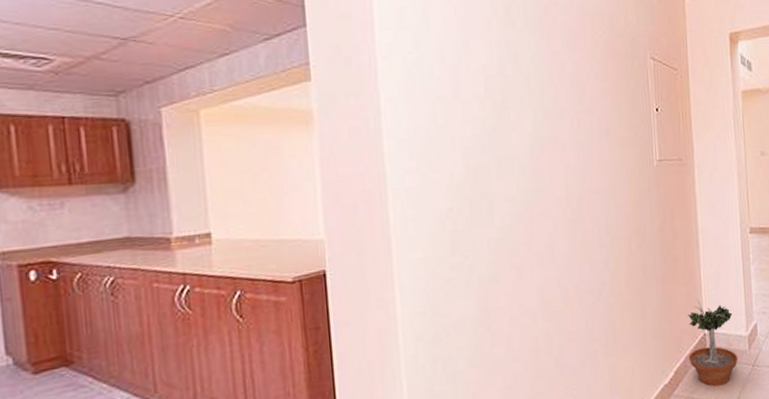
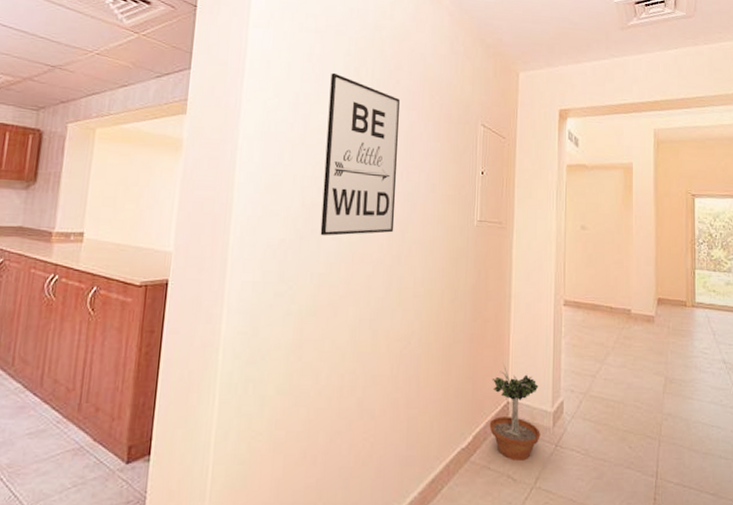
wall art: none [477,15,571,199] -> present [320,72,400,236]

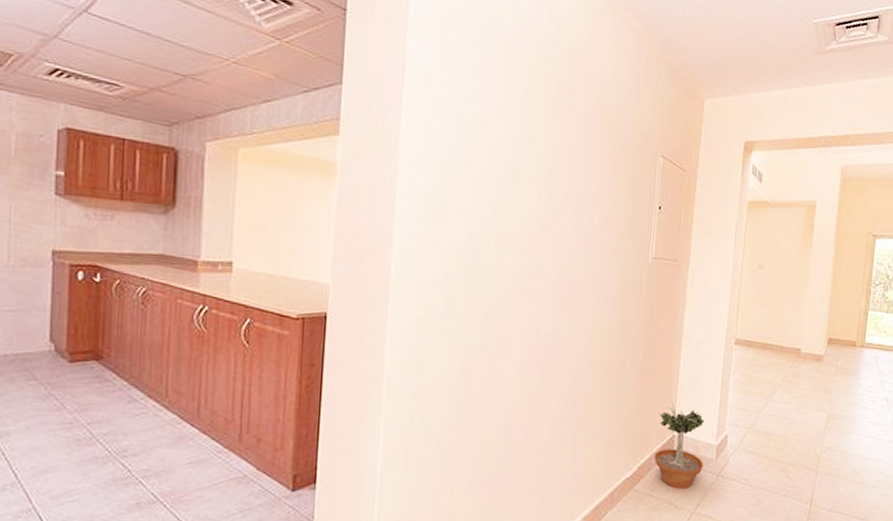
wall art: present [320,72,400,236] -> none [487,92,574,271]

